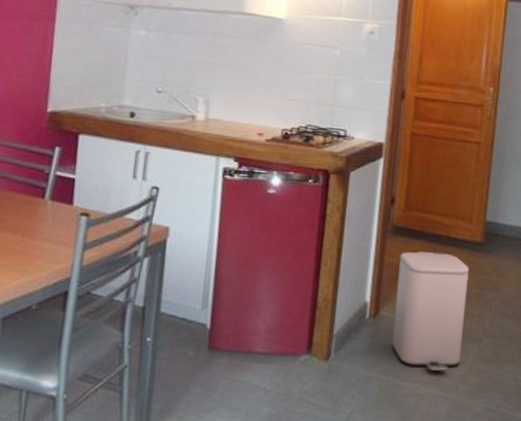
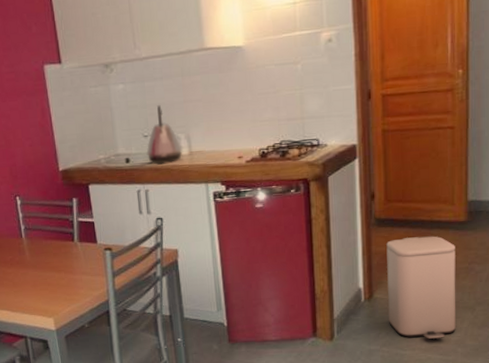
kettle: none [156,60,199,127] -> present [146,104,183,164]

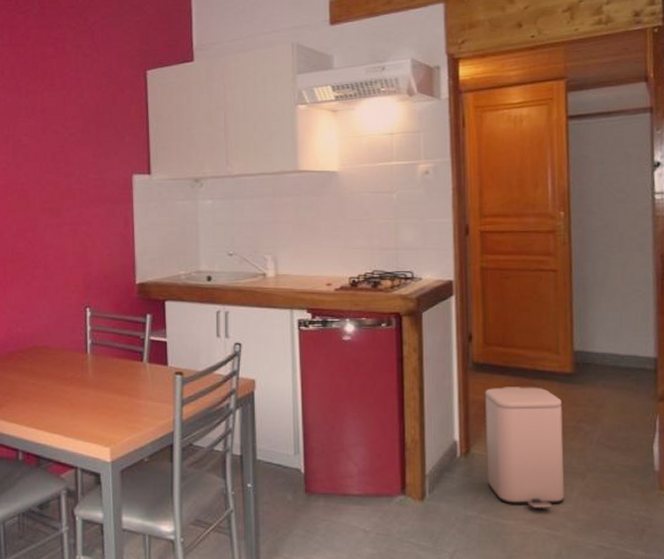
kettle: present [146,104,183,164] -> none [230,223,268,285]

